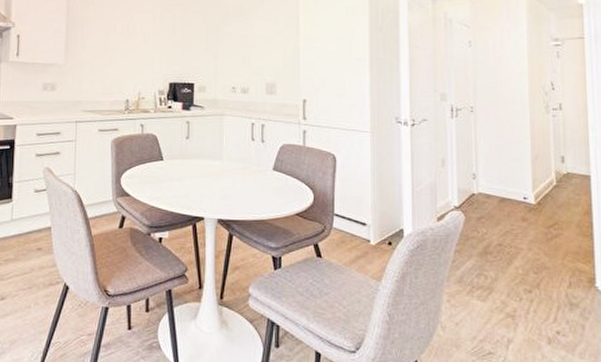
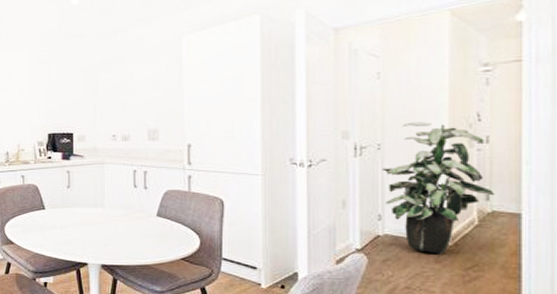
indoor plant: none [475,88,568,213] -> present [382,122,495,255]

